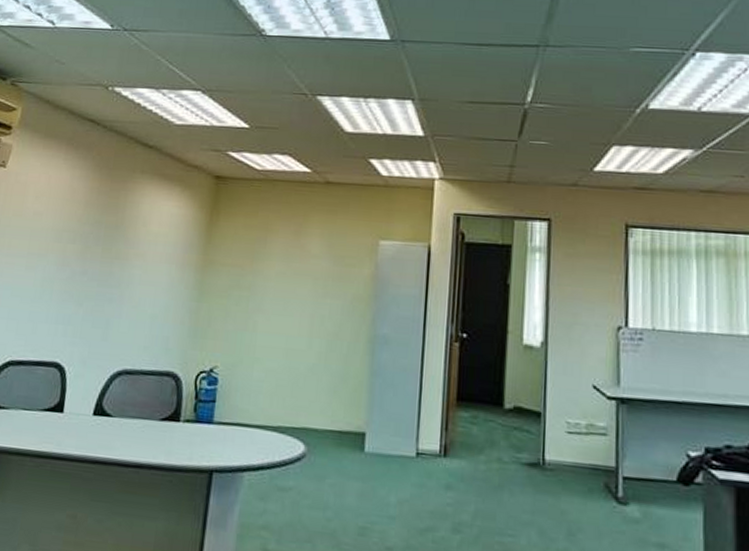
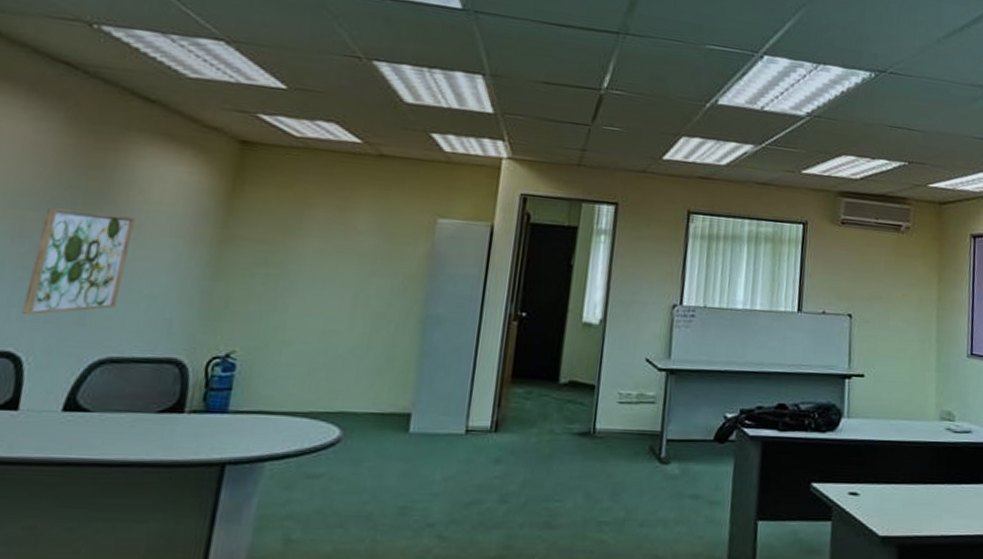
wall art: none [65,241,141,331] -> present [22,208,136,315]

